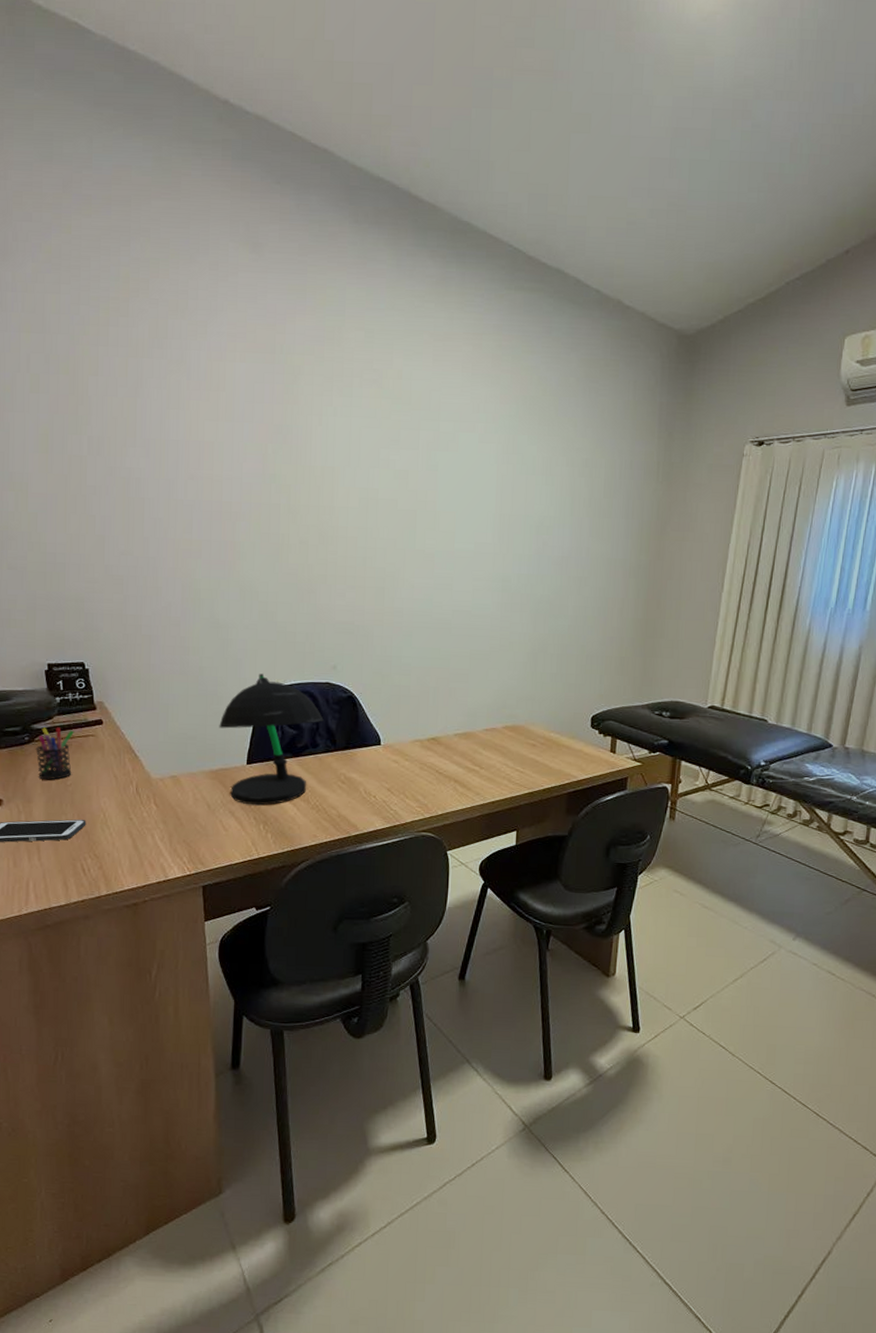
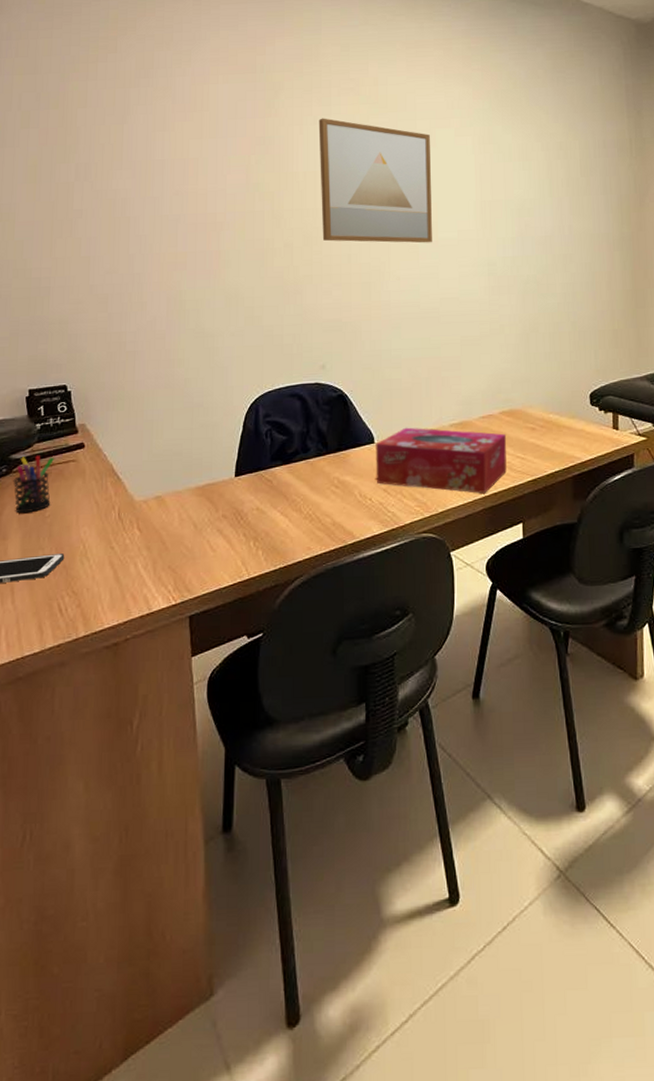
desk lamp: present [219,674,324,806] -> none [205,380,314,521]
wall art: none [338,410,453,553] -> present [318,118,432,243]
tissue box: none [381,732,508,801] -> present [375,427,507,493]

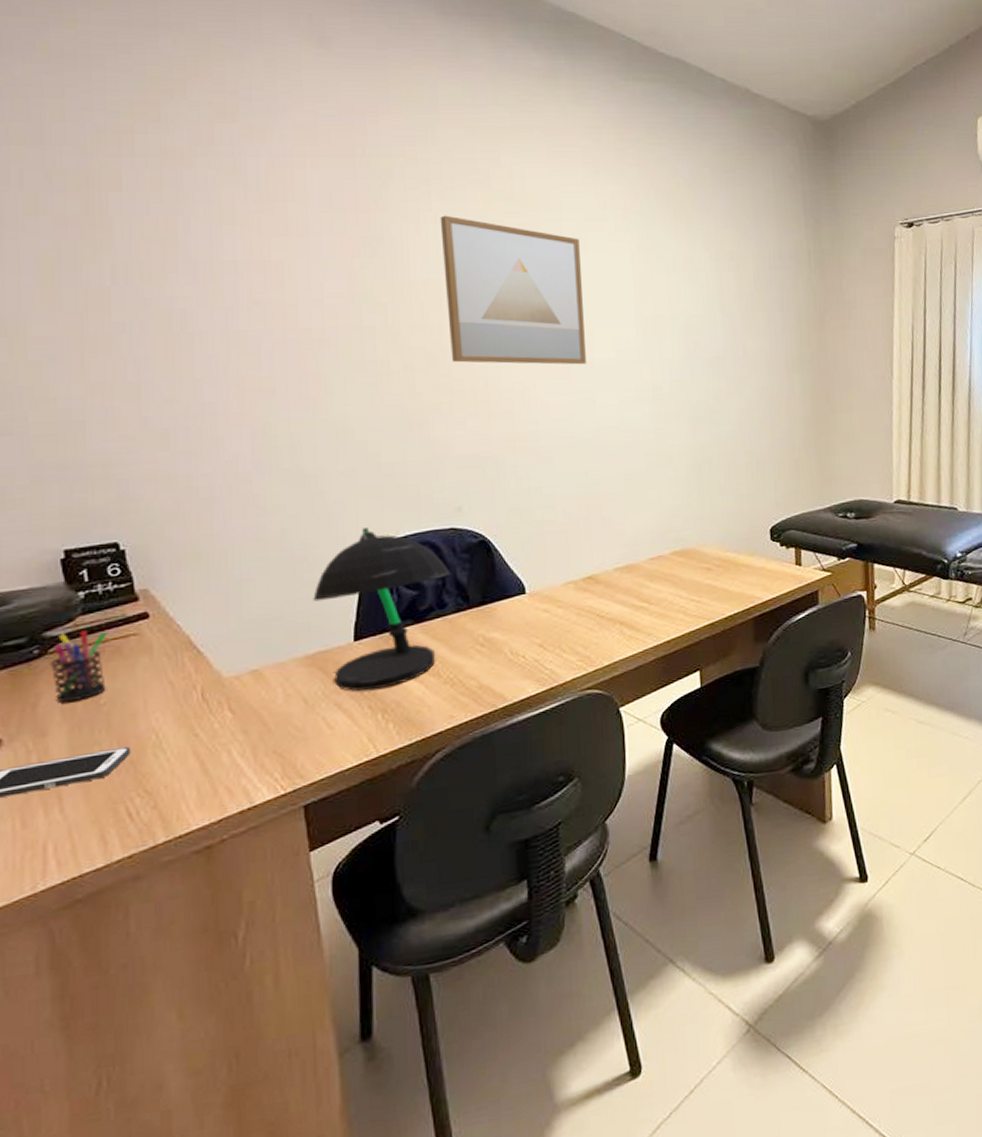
desk lamp: none [205,380,314,521] -> present [313,528,451,691]
tissue box: present [375,427,507,493] -> none [527,573,681,642]

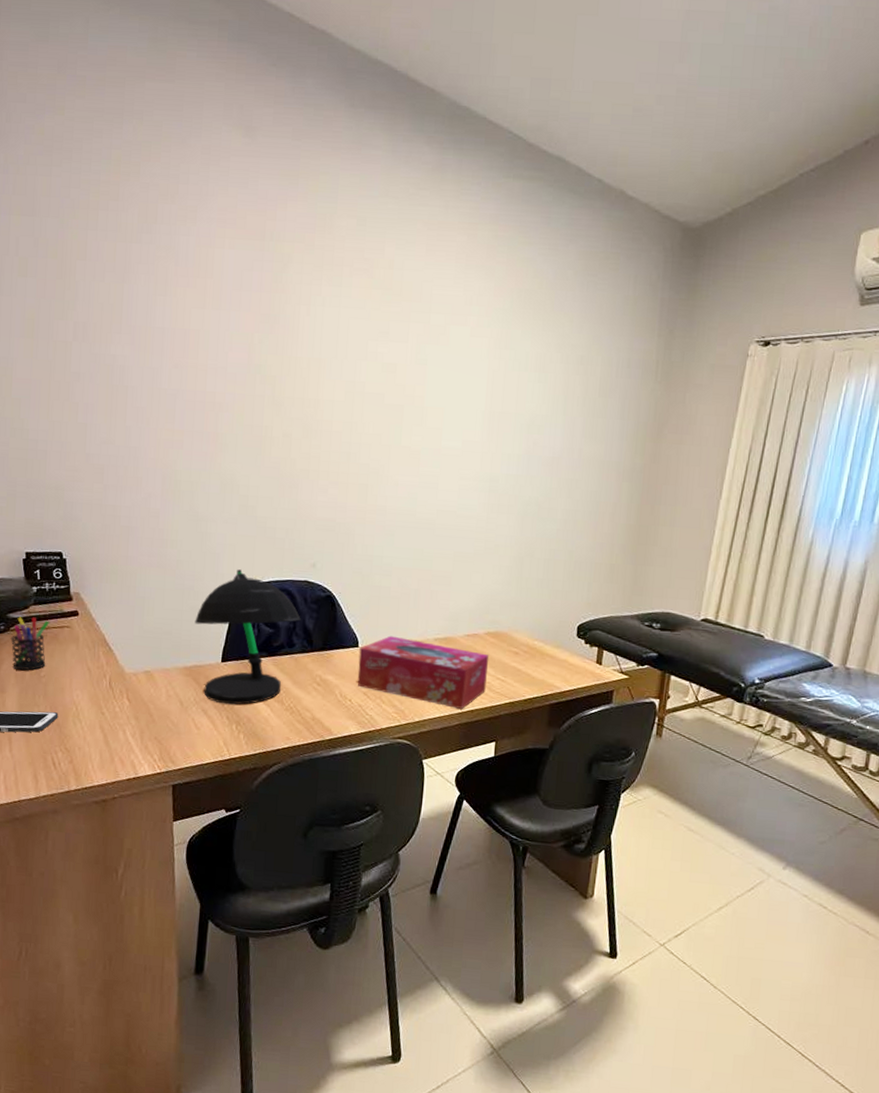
wall art: present [440,215,586,365] -> none [322,300,444,451]
tissue box: none [527,573,681,642] -> present [357,635,489,709]

